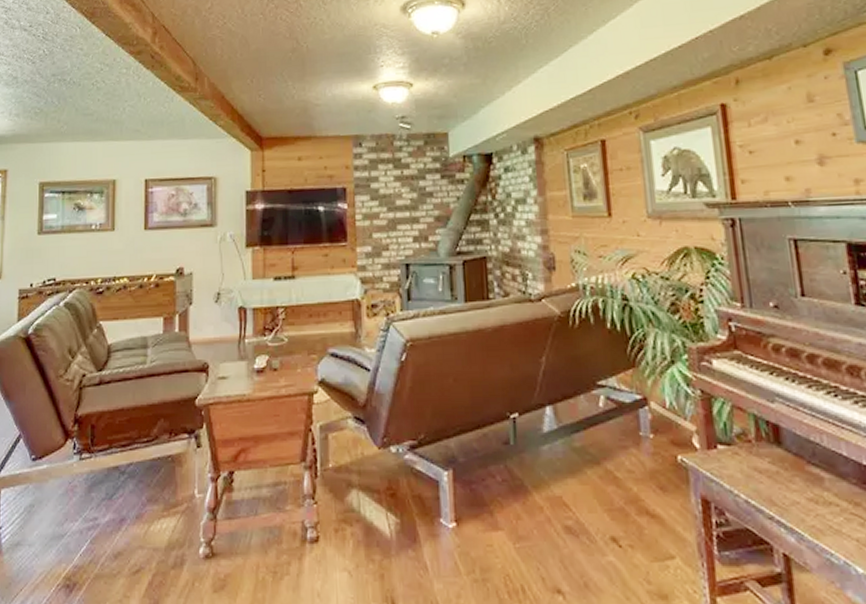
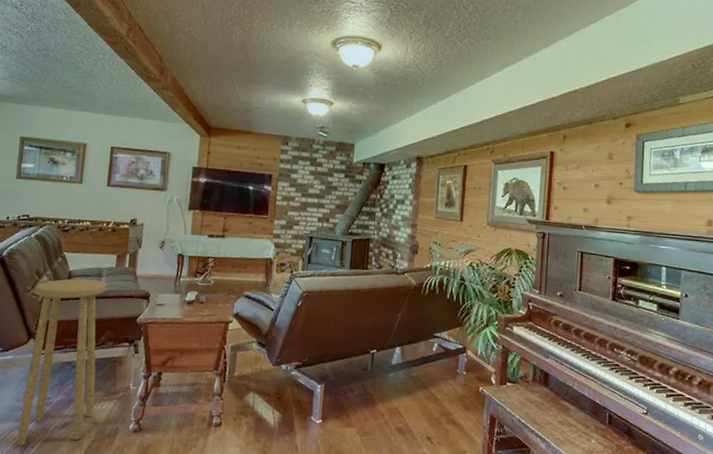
stool: none [60,352,155,588] -> present [16,278,107,446]

